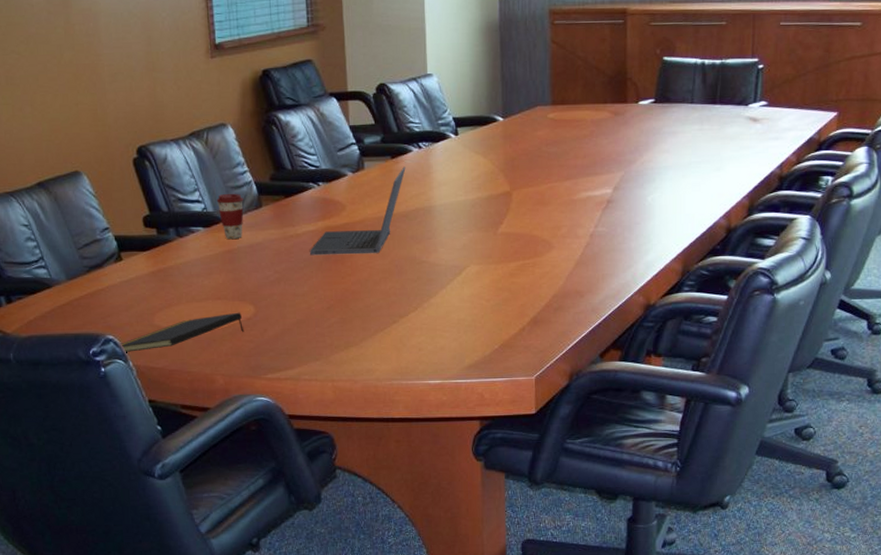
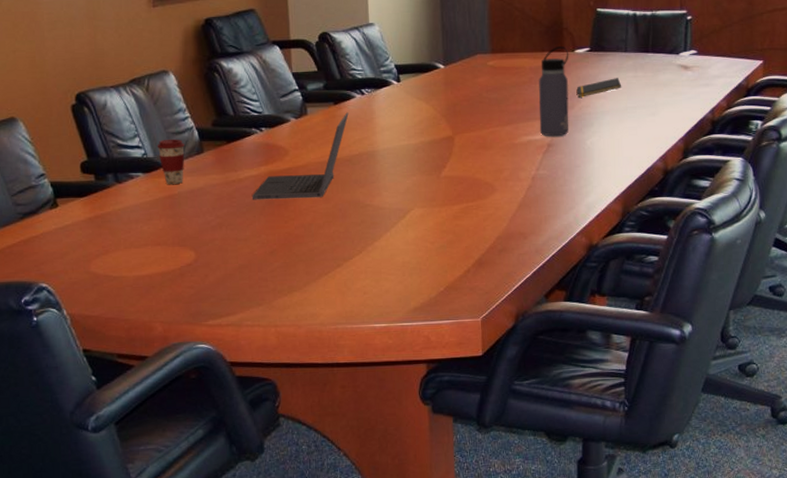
notepad: present [120,312,244,353] -> none [54,258,185,302]
water bottle: none [599,97,633,193] -> present [539,45,569,137]
notepad: none [640,131,687,152] -> present [577,78,622,98]

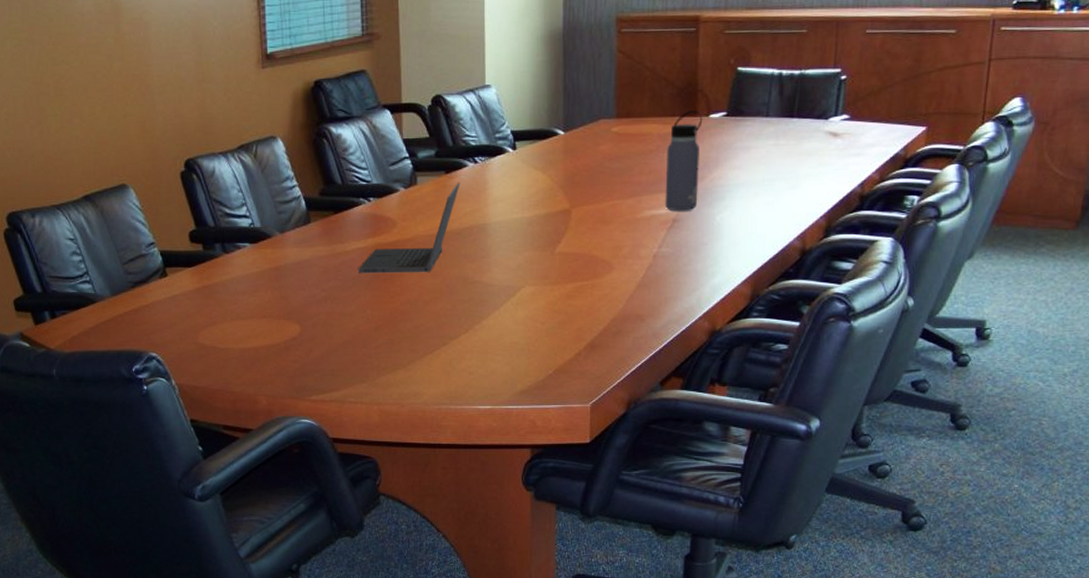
coffee cup: present [157,138,185,184] -> none [264,208,292,255]
notepad: present [577,78,622,98] -> none [709,146,760,168]

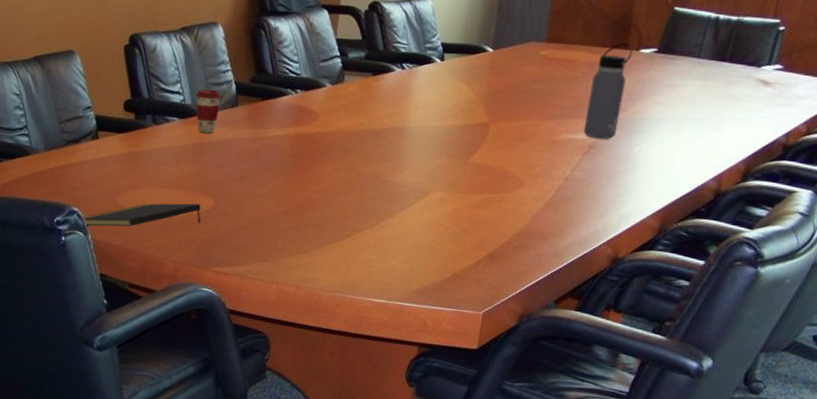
notepad: none [163,331,289,371] -> present [83,203,201,227]
coffee cup: none [264,208,292,255] -> present [195,88,221,133]
laptop computer: present [358,182,460,274] -> none [276,85,386,167]

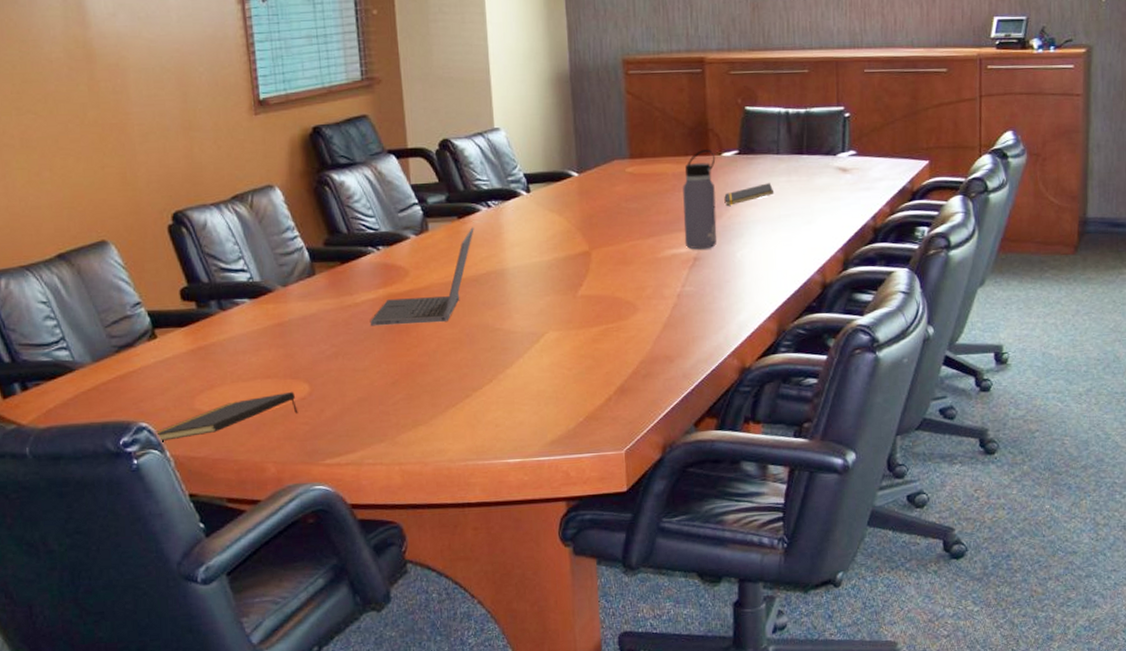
coffee cup: present [195,88,221,133] -> none [263,260,295,311]
laptop computer: none [276,85,386,167] -> present [369,227,474,327]
notepad: none [633,84,687,101] -> present [725,183,775,206]

